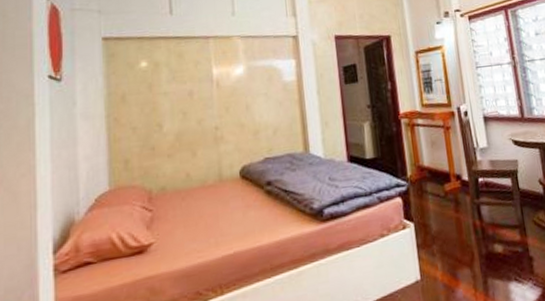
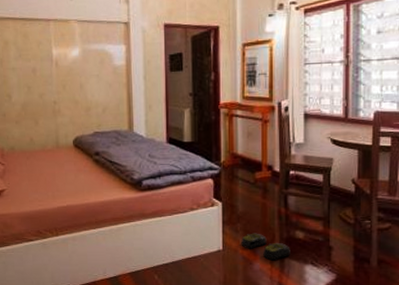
slippers: none [439,253,493,284] -> present [241,233,290,261]

